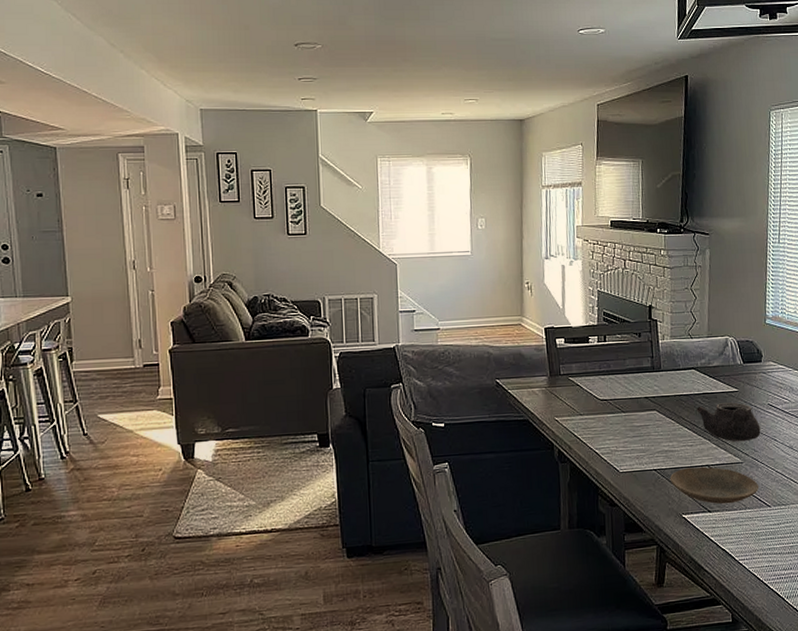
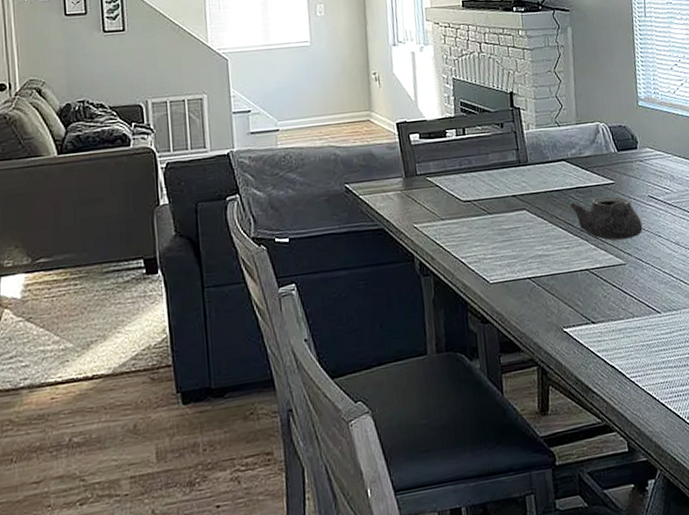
plate: present [669,466,759,504] -> none [546,271,647,314]

